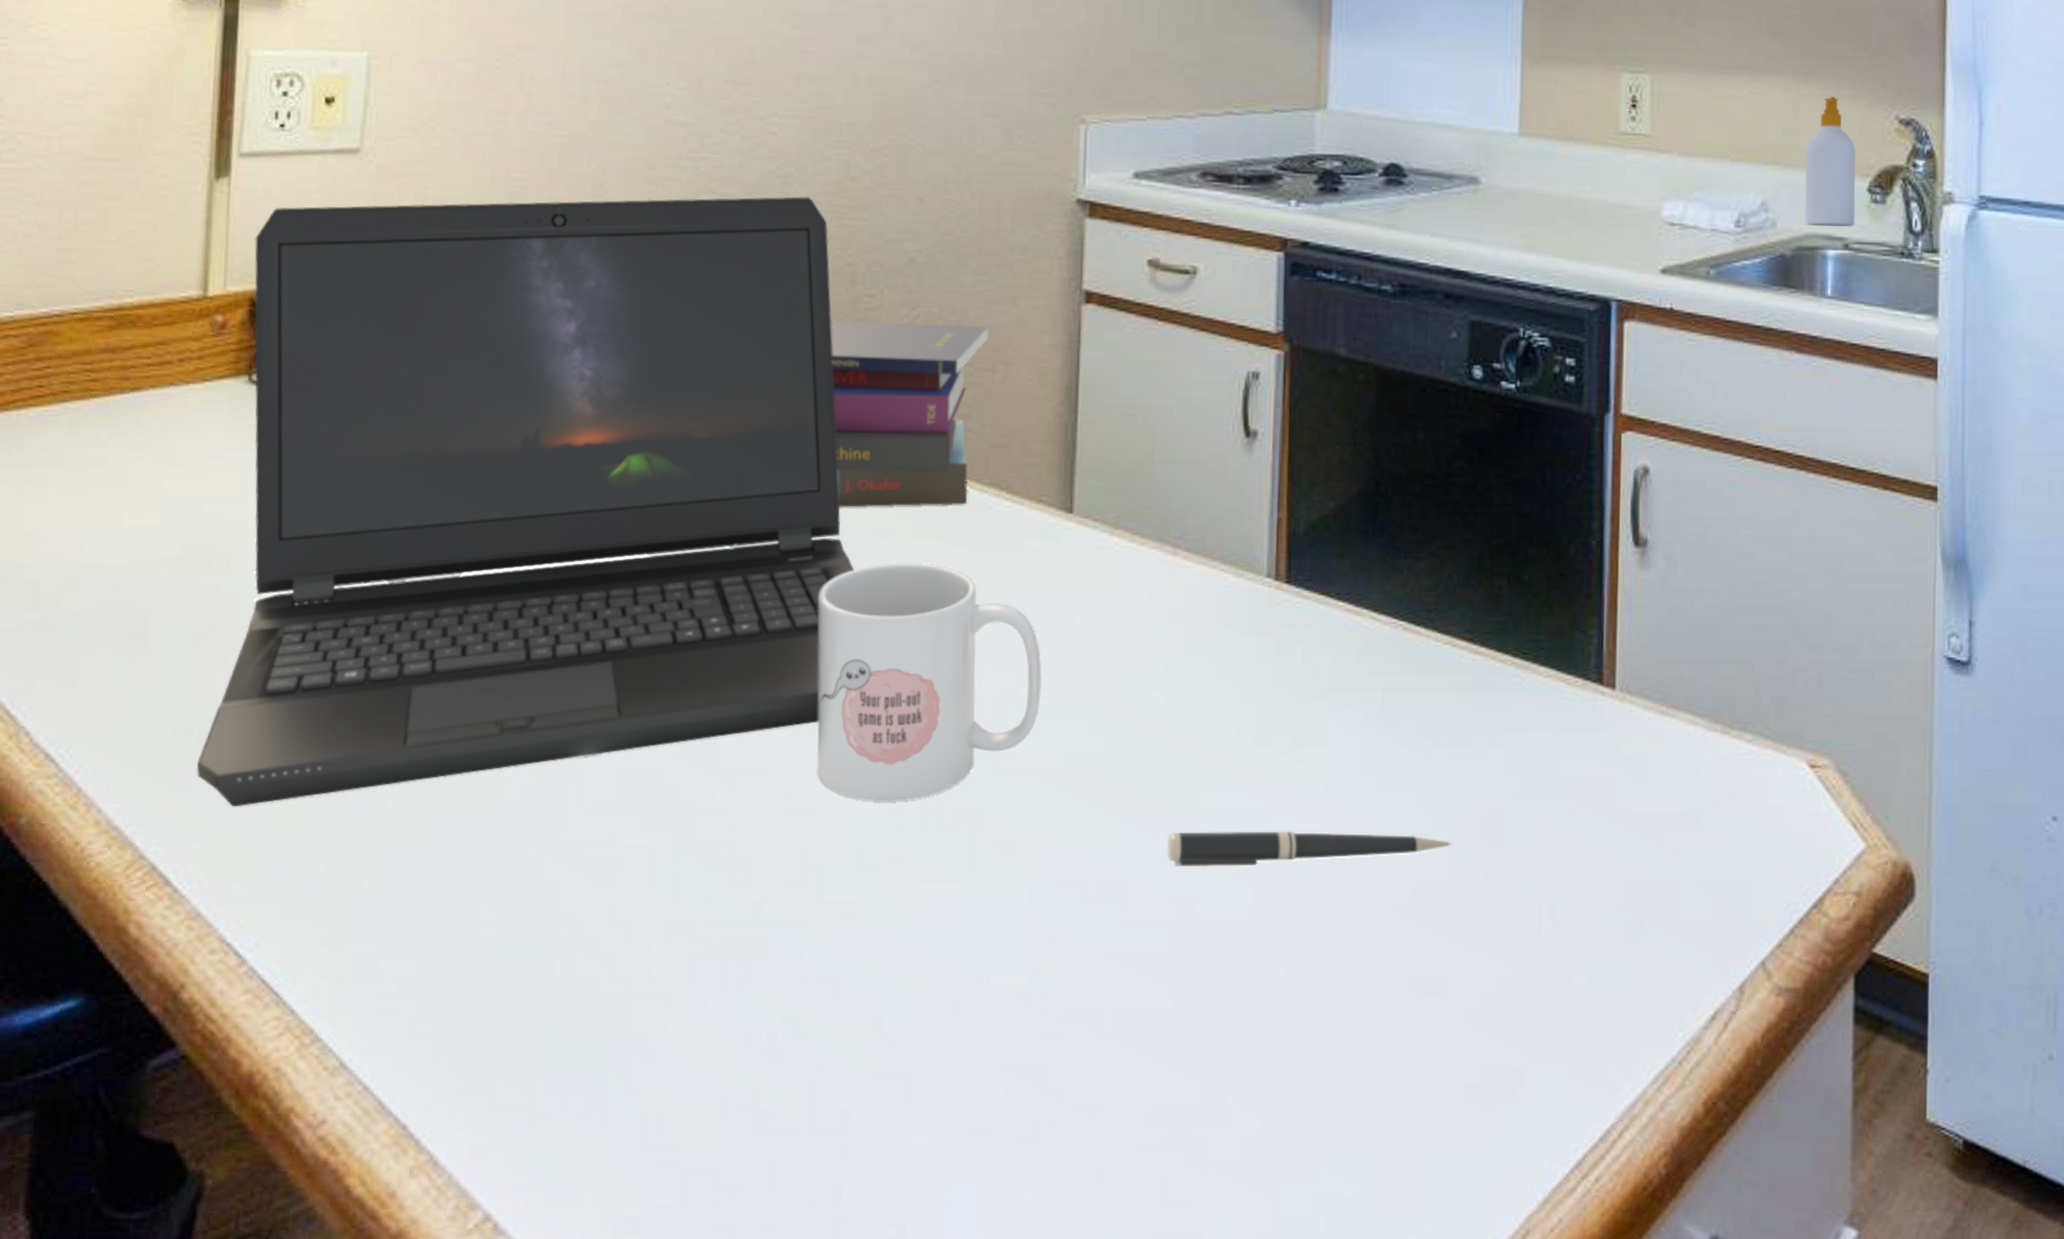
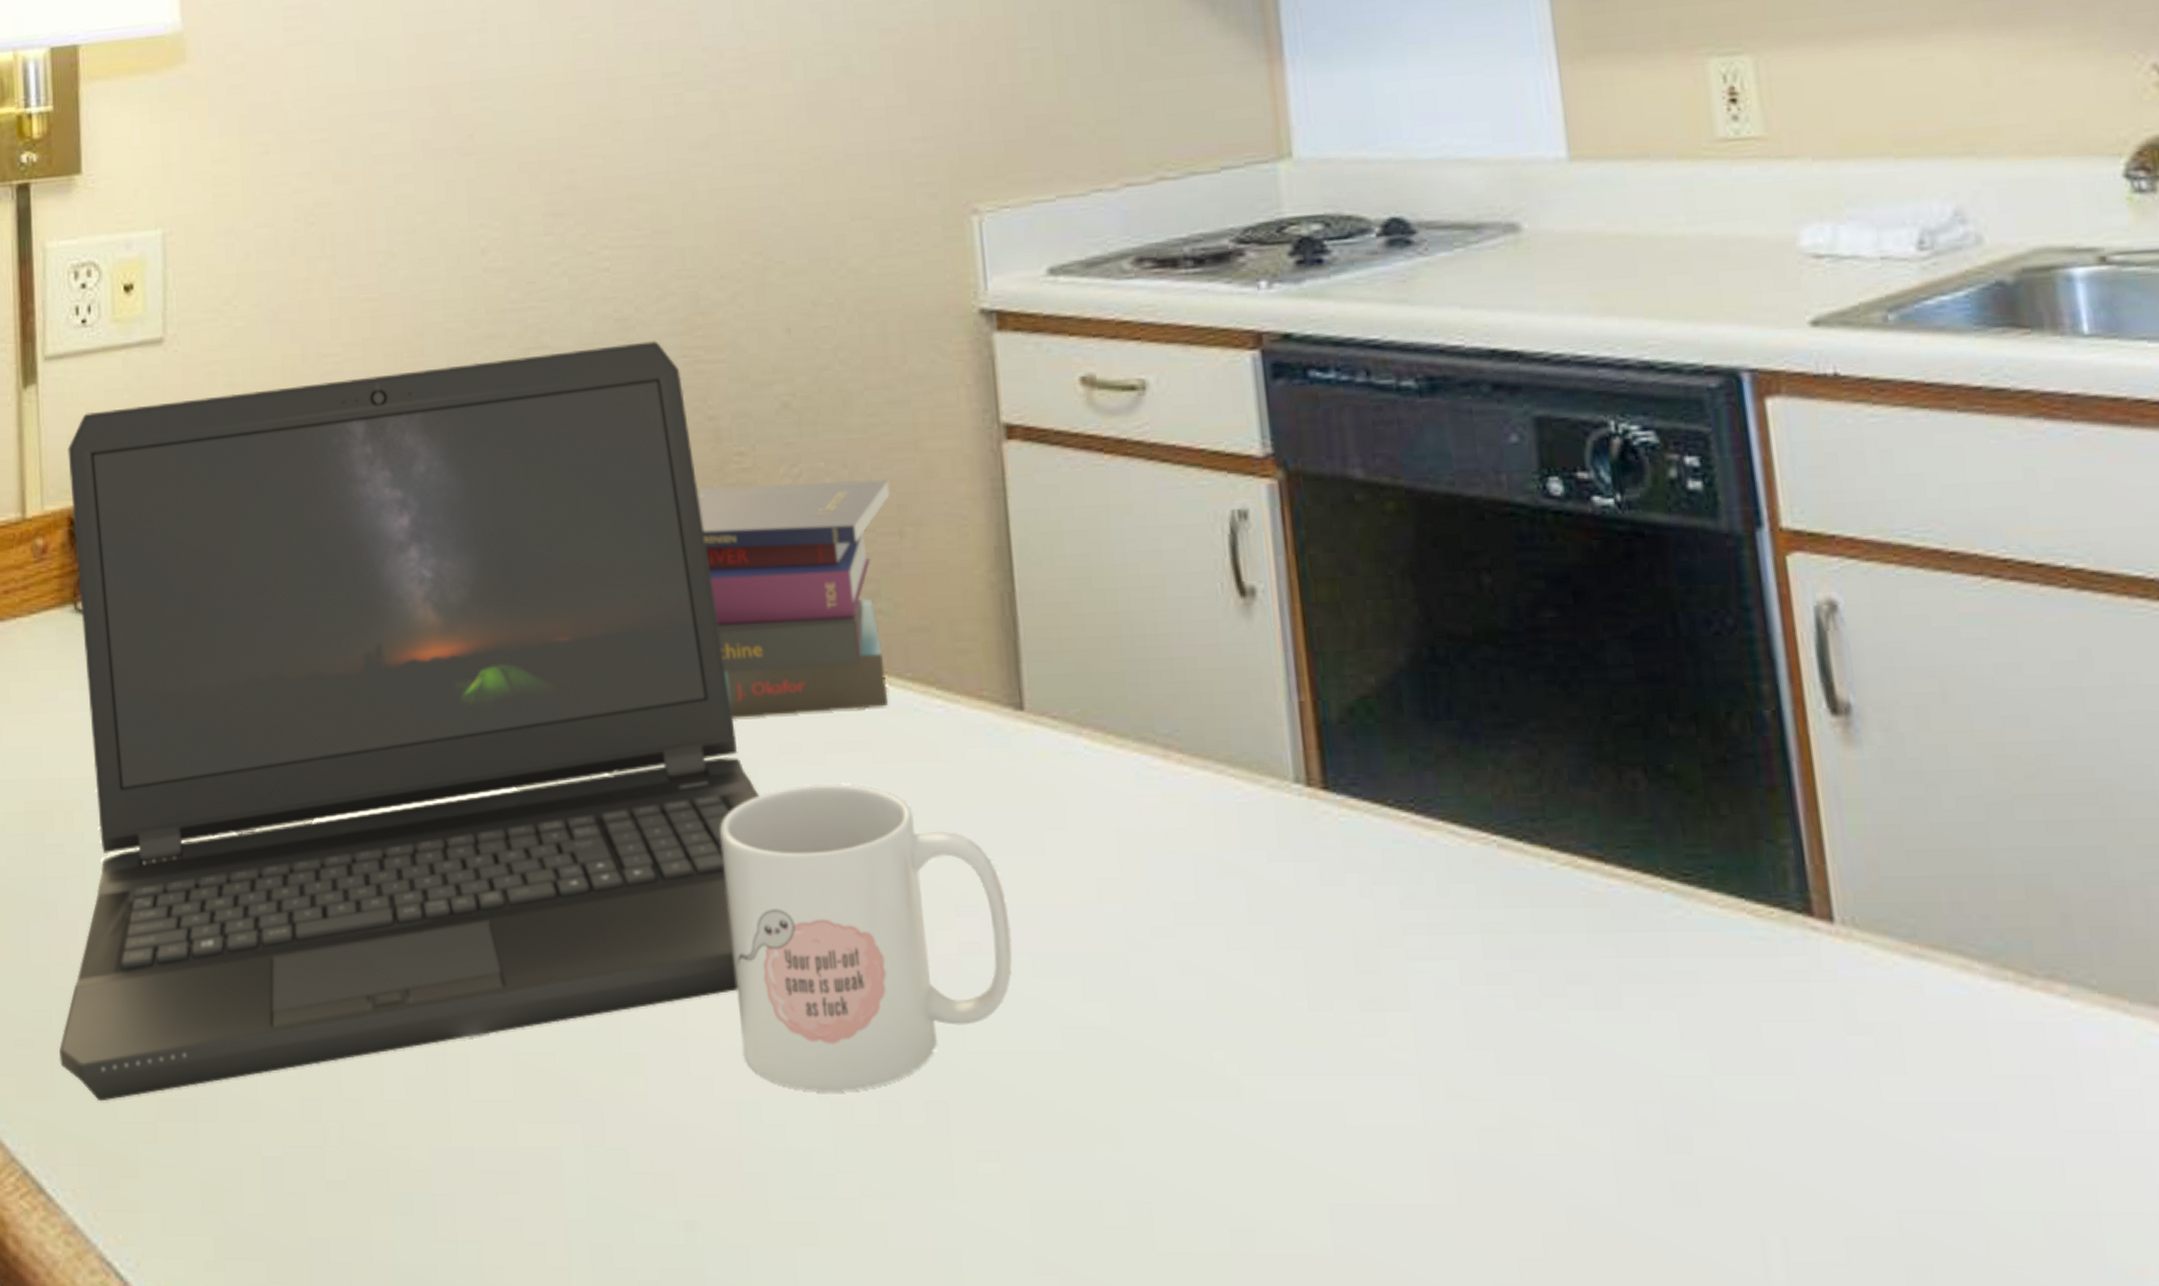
pen: present [1166,831,1452,868] -> none [1204,1130,1616,1180]
soap bottle: present [1804,96,1856,227] -> none [2013,49,2112,237]

